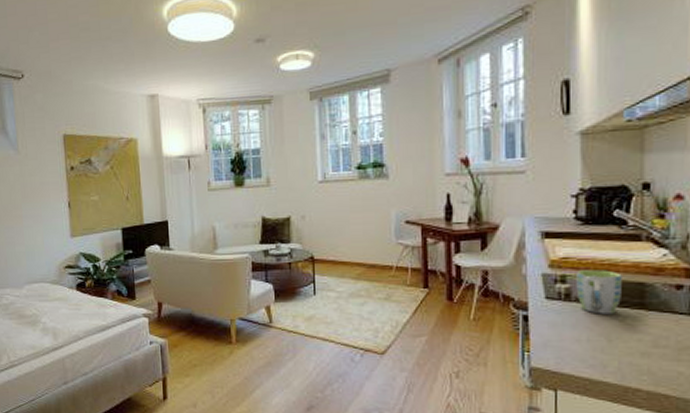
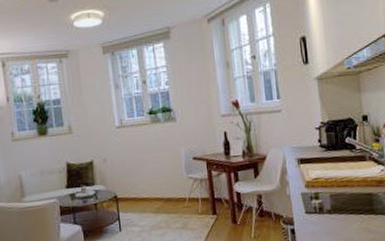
mug: present [576,270,624,314] -> none [325,185,358,222]

